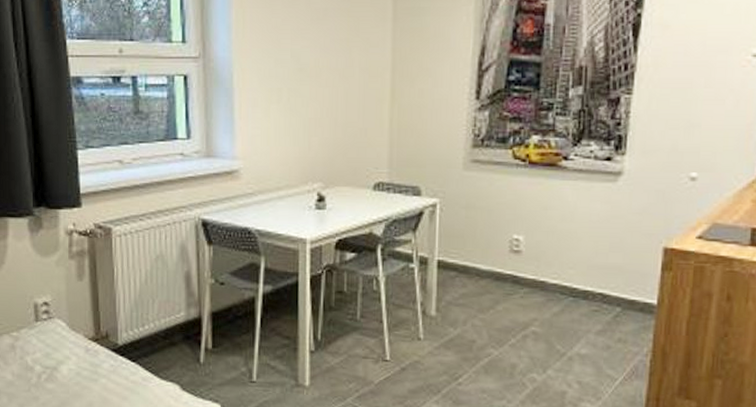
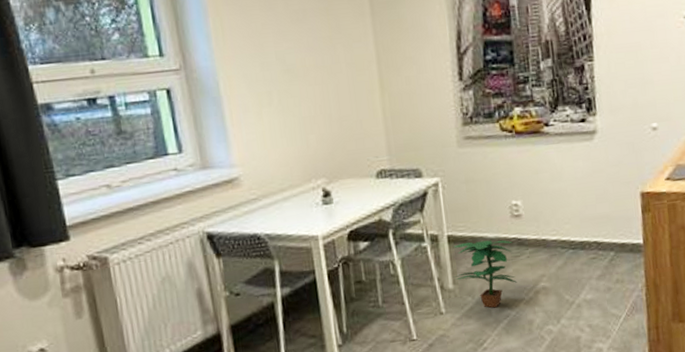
potted plant: none [437,270,507,344] -> present [453,240,518,308]

